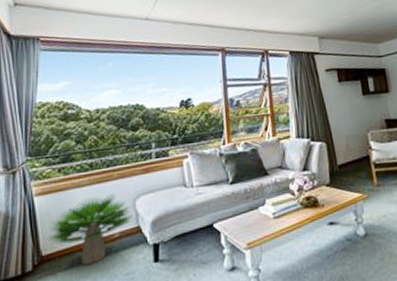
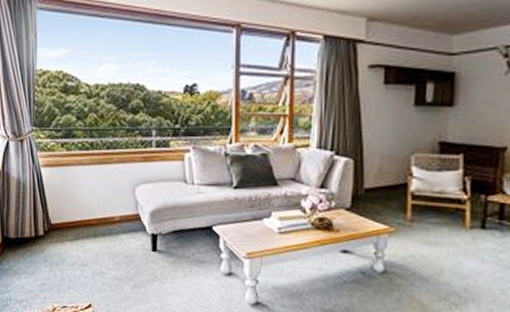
potted plant: present [47,194,134,266] -> none [54,177,133,241]

